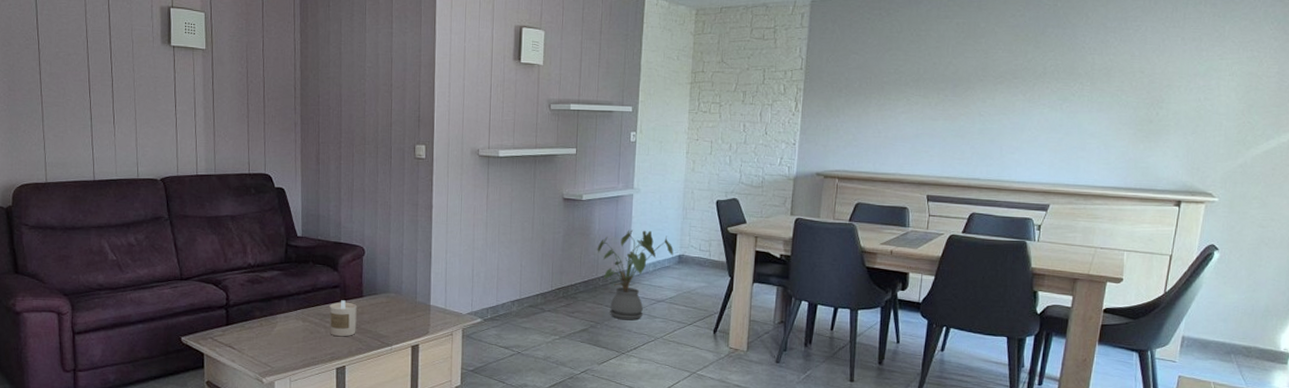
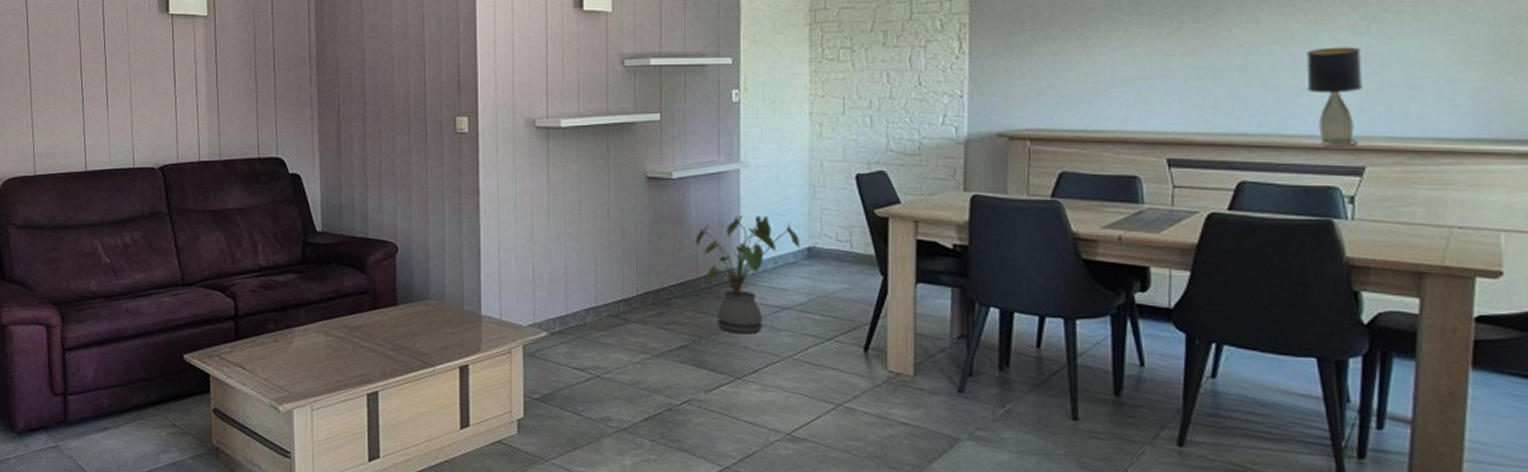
candle: present [329,300,357,337] -> none [357,309,390,355]
table lamp: none [1019,119,1055,190] -> present [1307,47,1362,147]

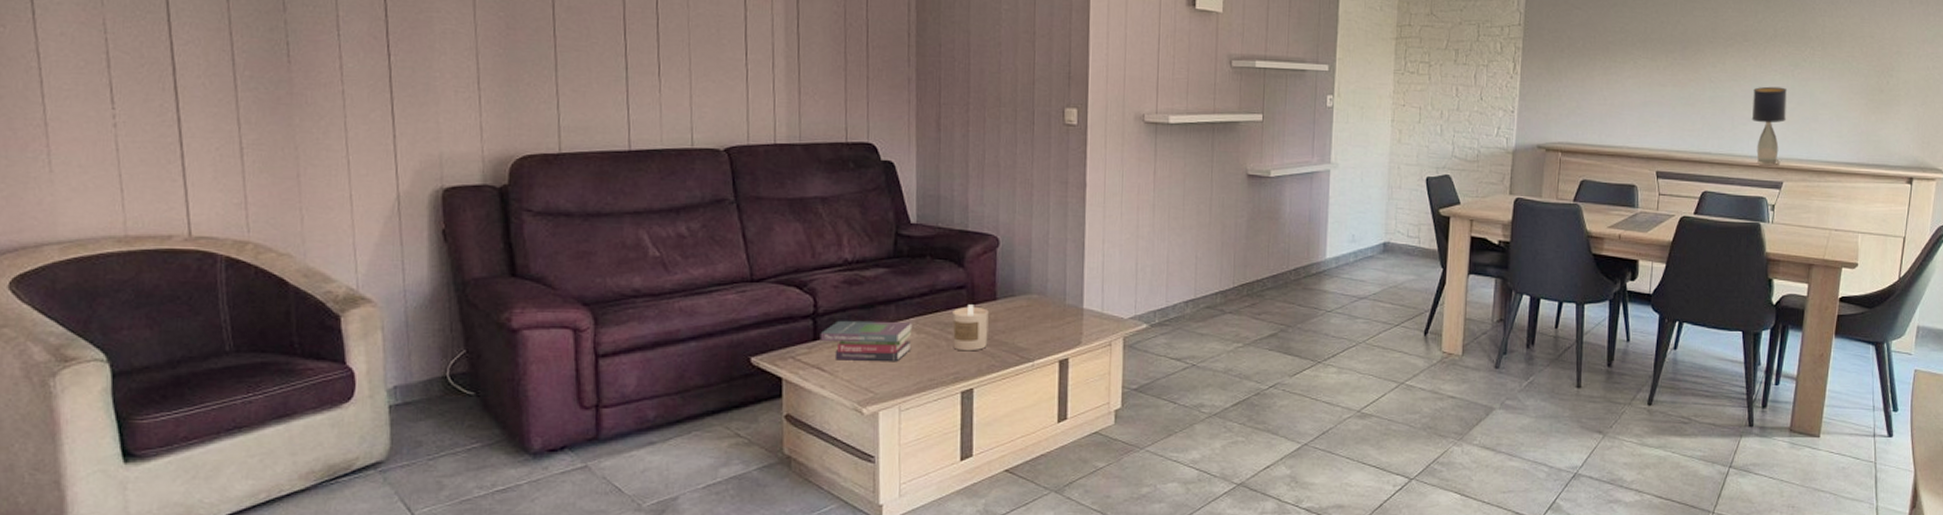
books: none [240,322,321,363] -> present [820,320,913,362]
candle: none [357,309,390,355] -> present [952,304,989,352]
house plant: present [695,215,800,334] -> none [1288,212,1377,322]

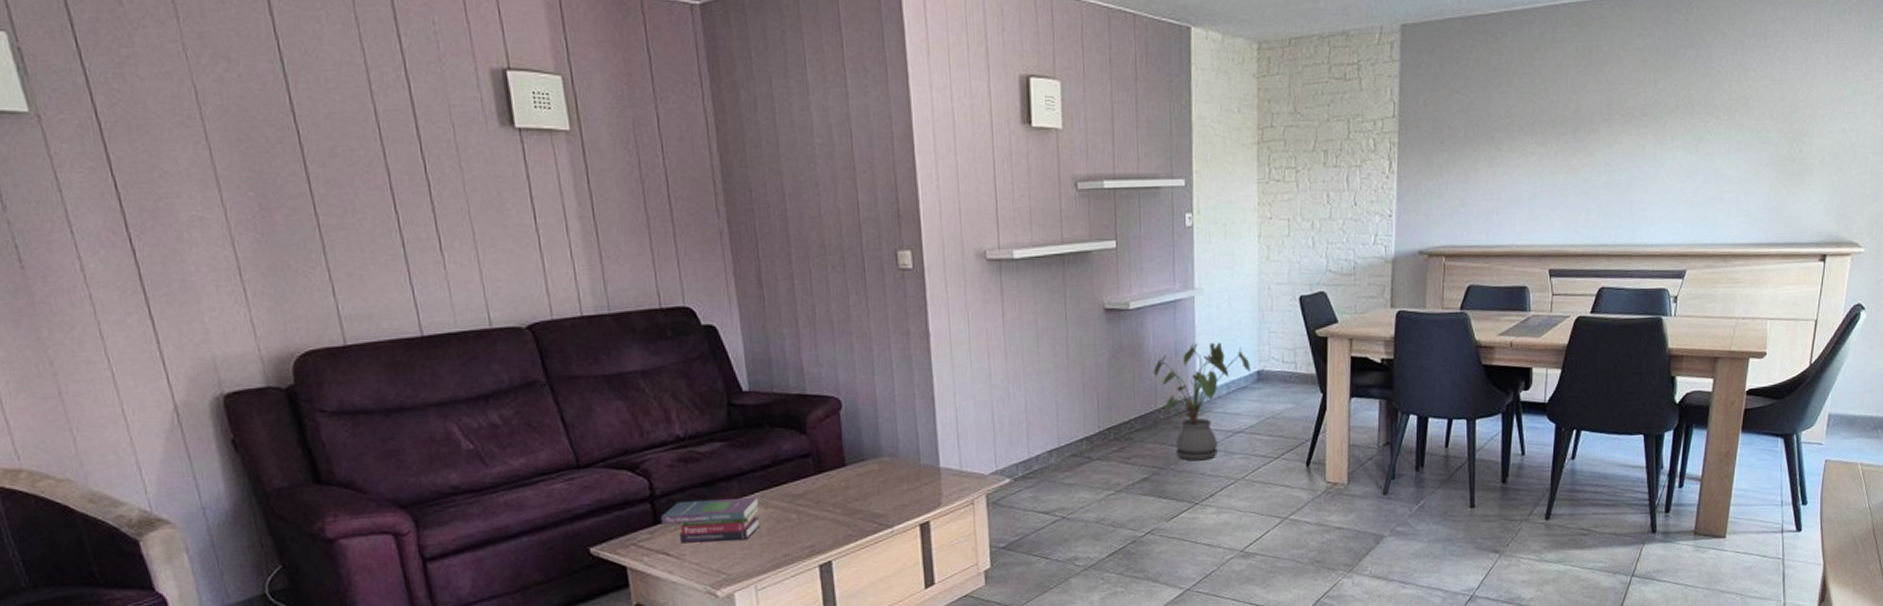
candle: present [952,304,989,352] -> none [800,473,842,523]
house plant: none [1288,212,1377,322] -> present [1153,342,1250,461]
table lamp: present [1751,86,1787,166] -> none [1651,164,1690,254]

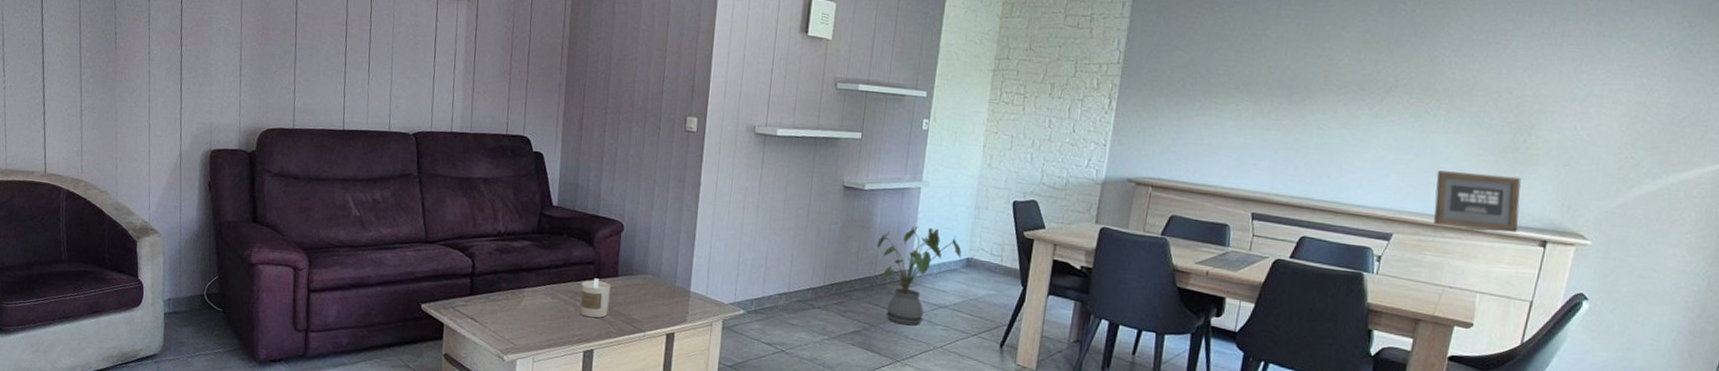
books: present [660,497,761,544] -> none [475,281,549,321]
candle: none [800,473,842,523] -> present [579,278,611,318]
picture frame: none [1722,191,1801,255] -> present [1433,170,1522,232]

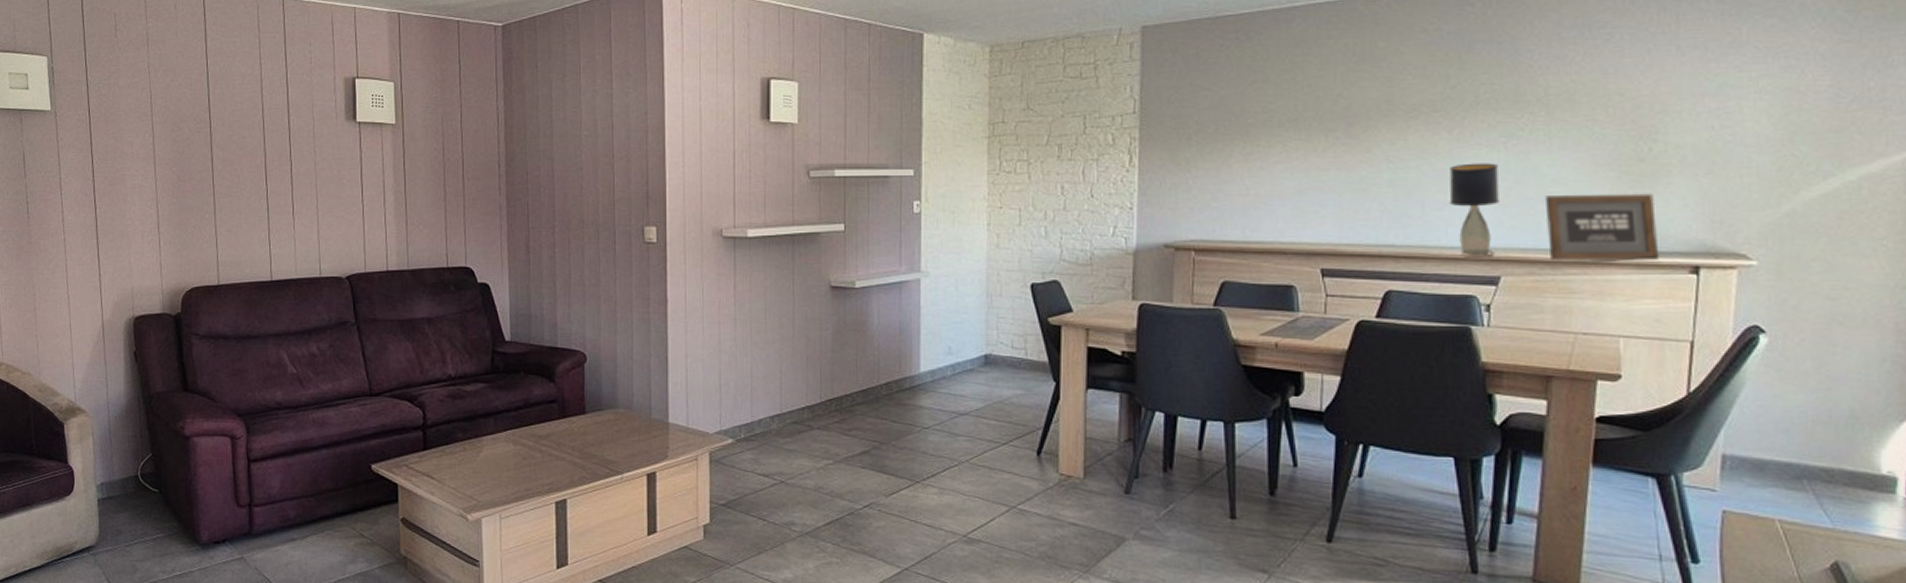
candle: present [579,278,611,318] -> none [545,418,579,463]
house plant: present [877,226,962,326] -> none [877,323,977,440]
table lamp: none [1361,136,1405,217] -> present [1449,163,1499,258]

